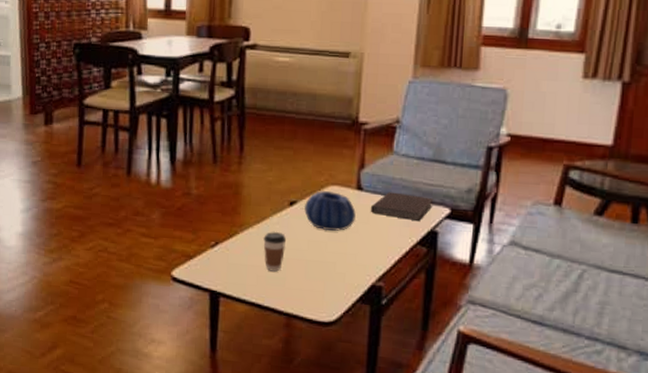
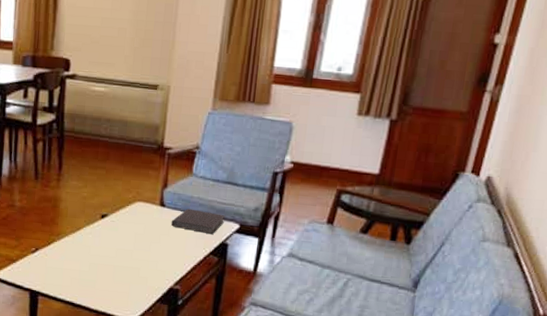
coffee cup: present [263,231,287,272] -> none [77,240,98,275]
decorative bowl: present [303,191,356,231] -> none [113,206,159,241]

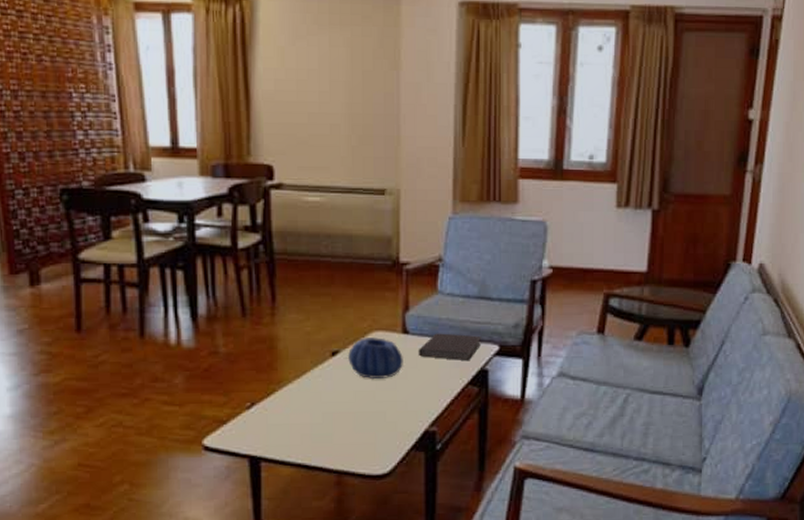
decorative bowl: none [113,206,159,241] -> present [347,337,403,380]

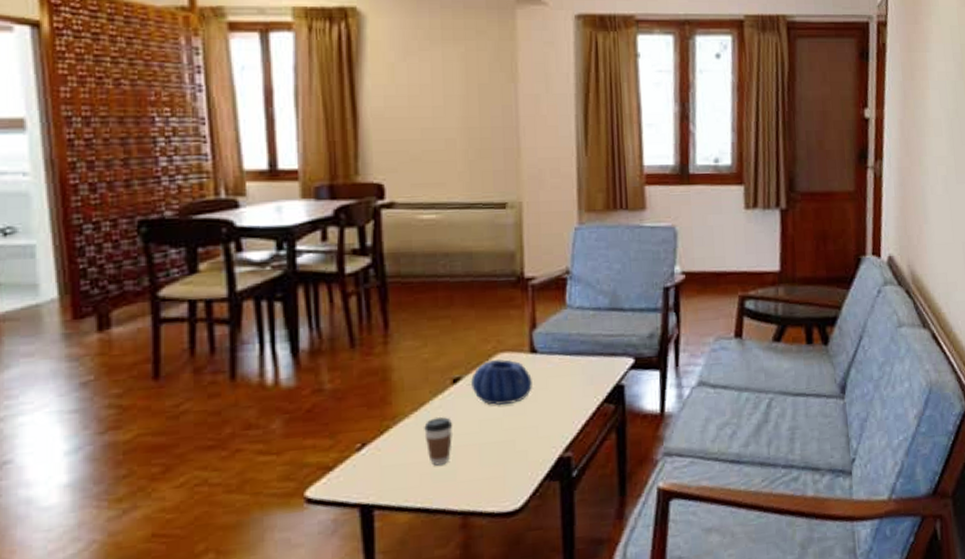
coffee cup: none [305,384,331,428] -> present [424,416,453,466]
notebook: present [418,333,482,360] -> none [547,349,616,378]

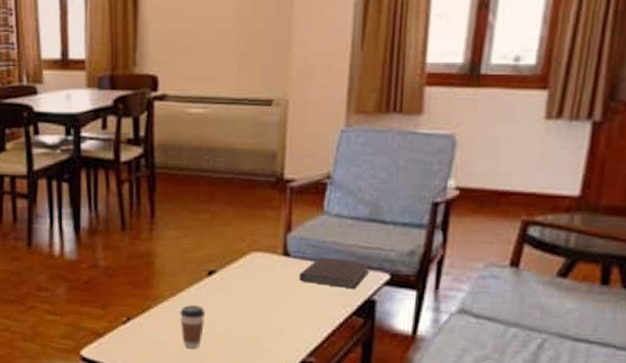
decorative bowl: present [470,359,532,406] -> none [224,258,282,303]
notebook: none [547,349,616,378] -> present [298,257,371,288]

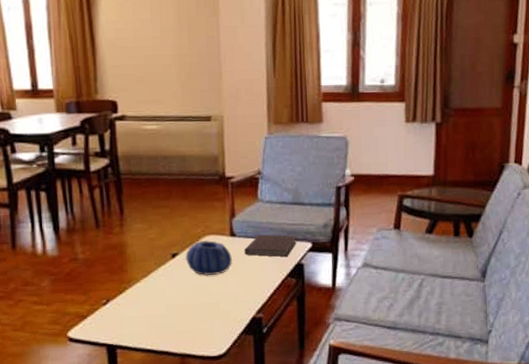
coffee cup: present [180,304,206,349] -> none [151,282,173,319]
decorative bowl: none [224,258,282,303] -> present [185,240,232,276]

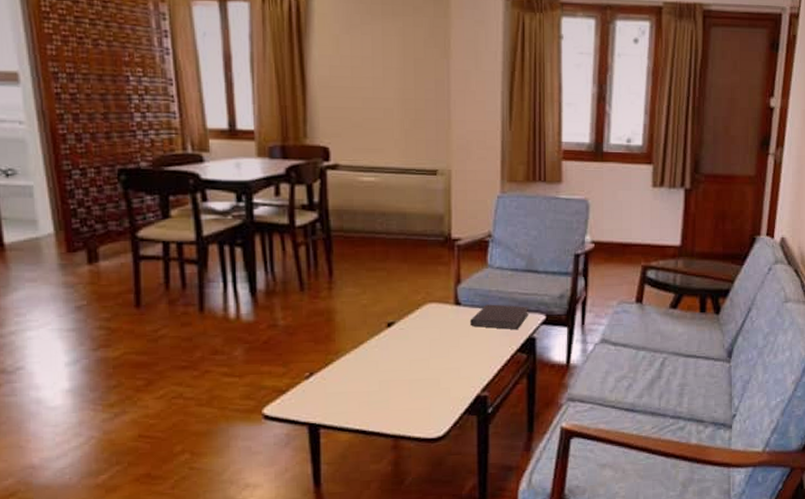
decorative bowl: present [185,240,232,276] -> none [402,309,456,349]

